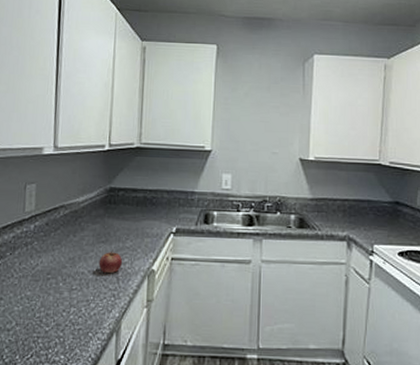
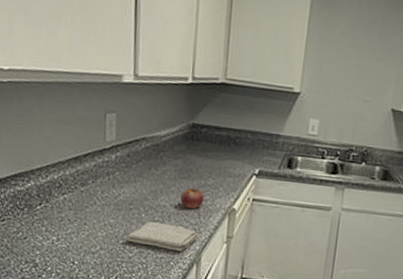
washcloth: none [44,291,118,321] -> present [127,222,199,252]

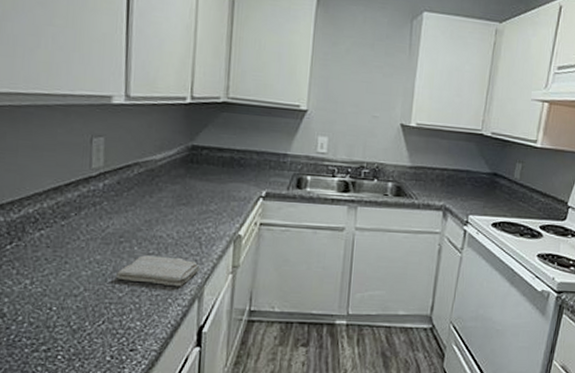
apple: present [180,187,205,209] -> none [179,214,207,237]

